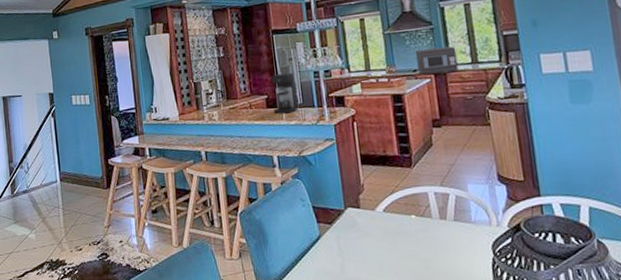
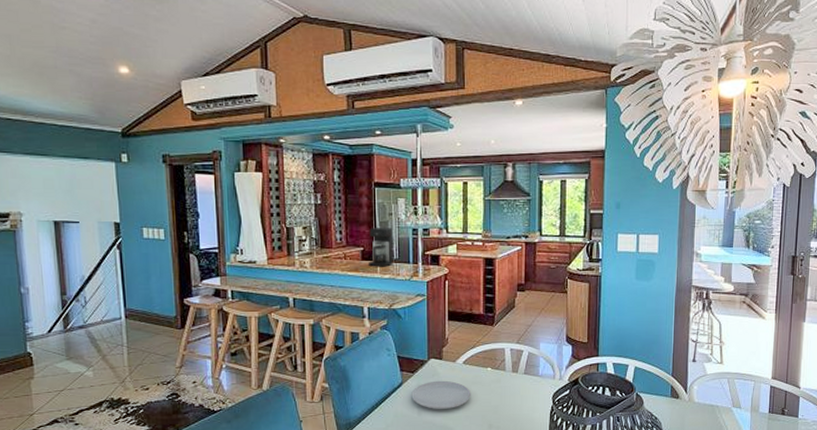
plate: none [331,231,397,265] -> present [411,380,471,410]
microwave: present [416,46,459,75] -> none [512,218,548,242]

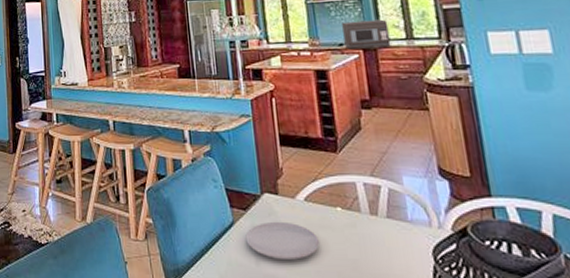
coffee maker: present [368,228,393,267] -> none [184,41,212,85]
microwave: none [512,218,548,242] -> present [342,19,391,49]

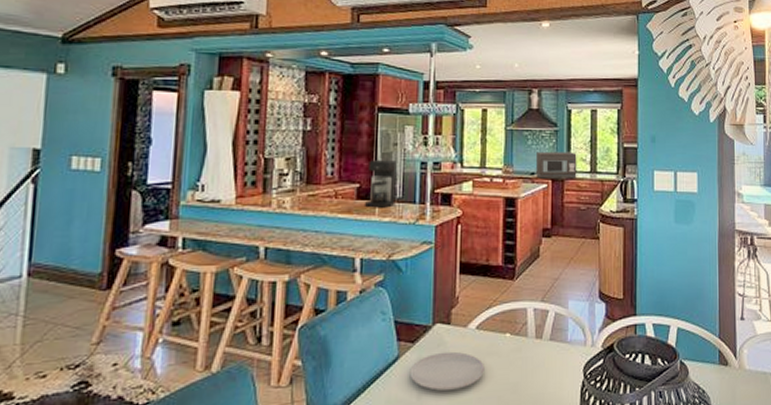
coffee maker: none [184,41,212,85] -> present [364,160,397,208]

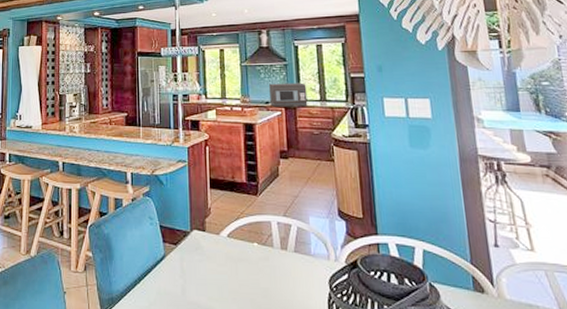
coffee maker: present [364,160,397,208] -> none [131,94,155,132]
plate: present [410,351,484,392] -> none [174,255,237,290]

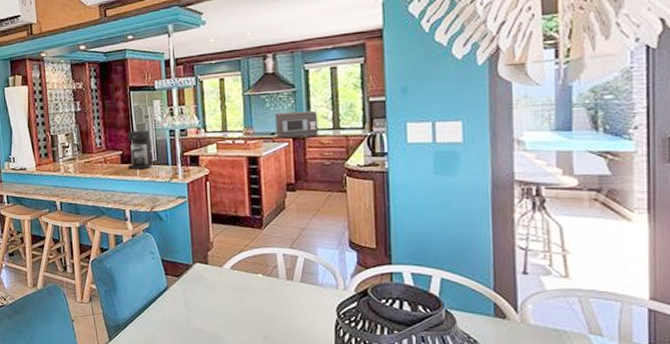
coffee maker: none [131,94,155,132] -> present [127,130,152,170]

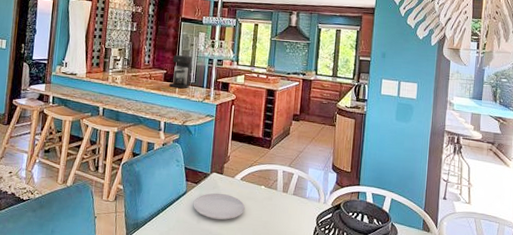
plate: none [178,286,241,317] -> present [193,192,245,220]
microwave: present [275,110,319,138] -> none [291,58,323,80]

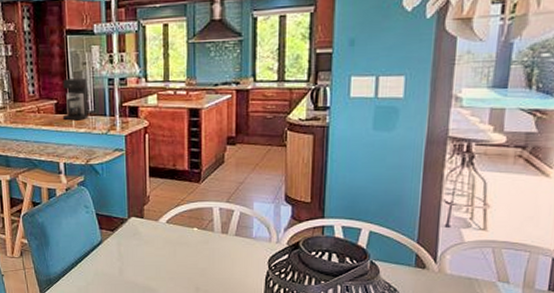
plate: present [193,192,245,220] -> none [112,240,175,270]

